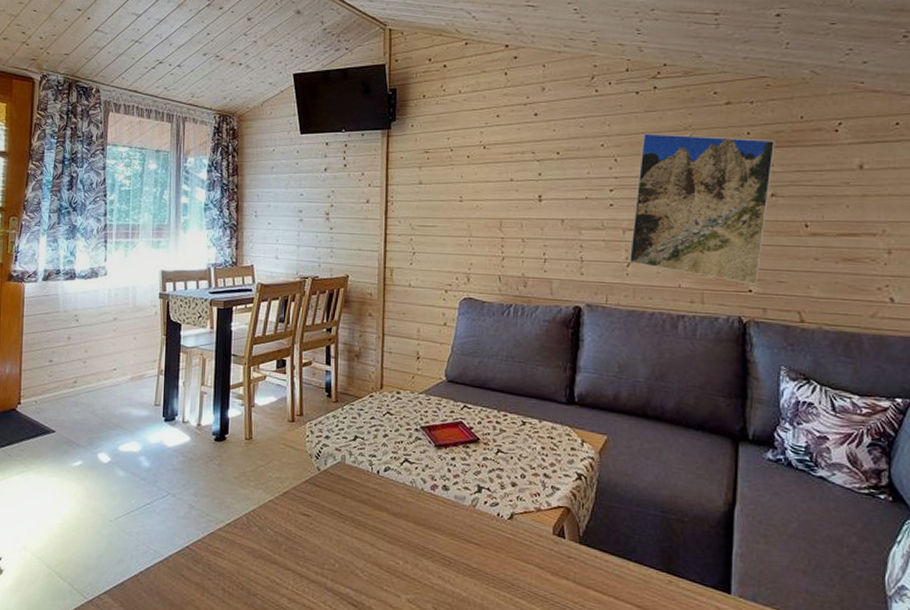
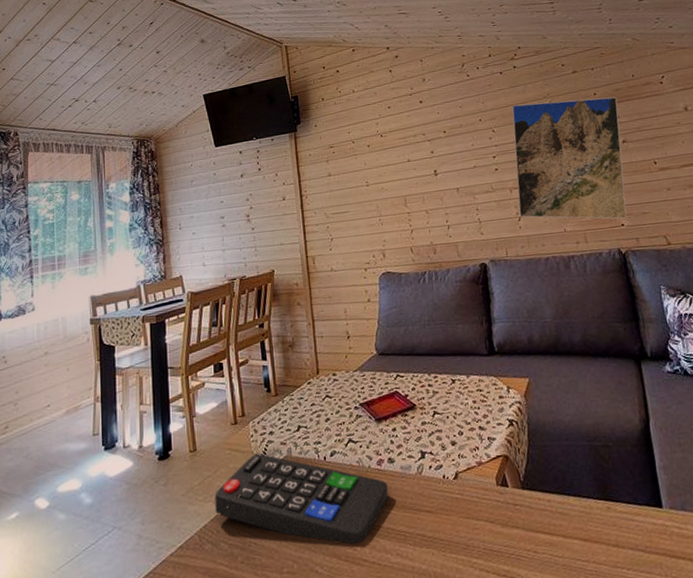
remote control: none [265,454,438,559] -> present [214,454,389,545]

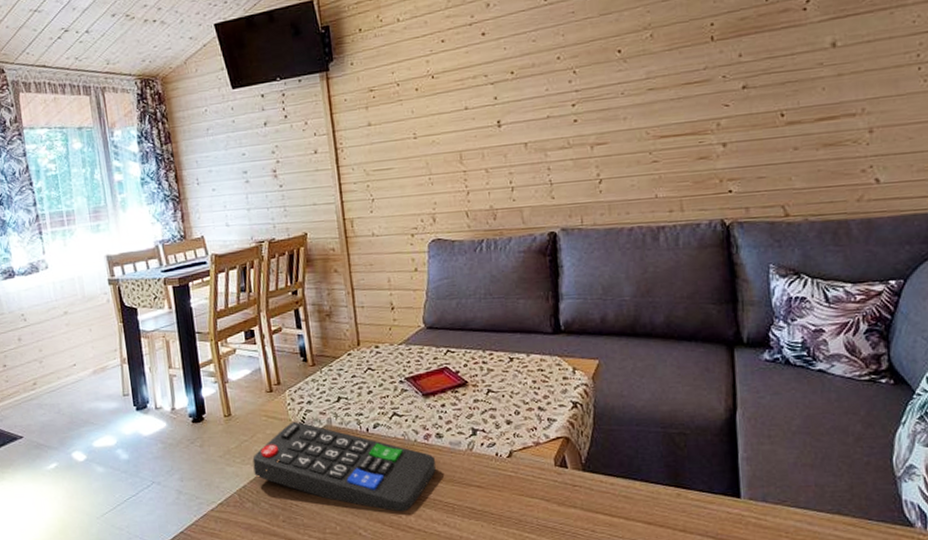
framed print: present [512,96,627,220] -> none [600,27,742,185]

